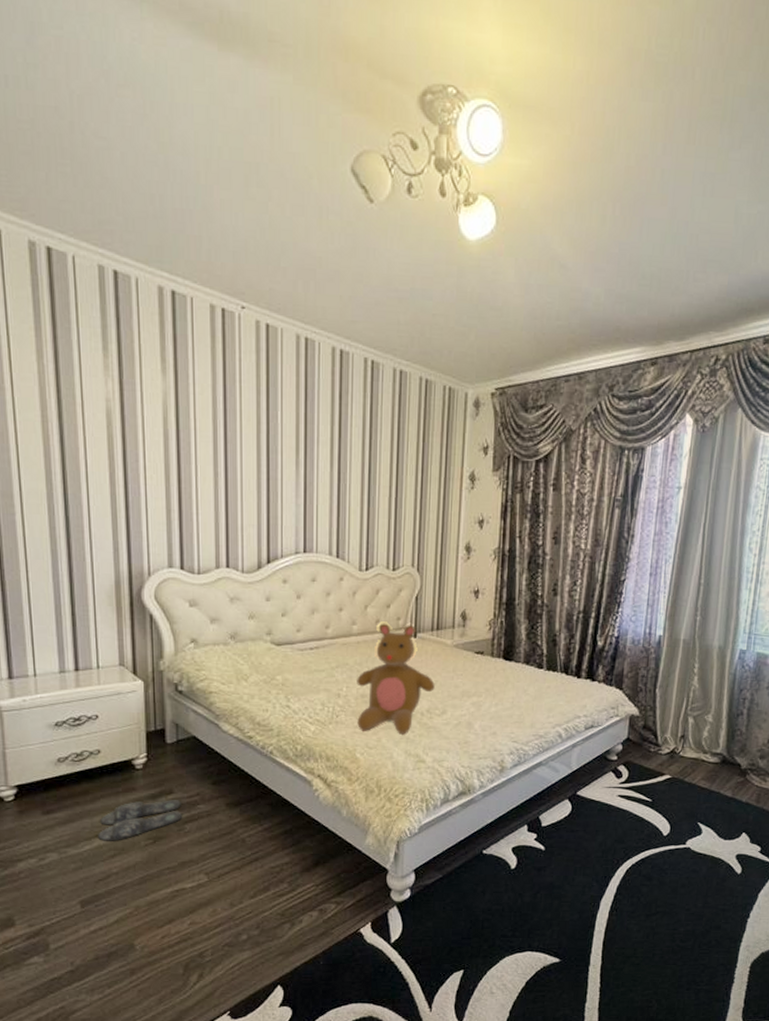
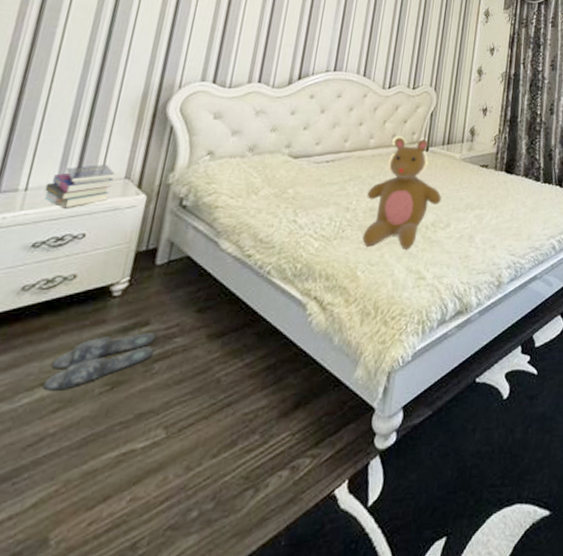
books: none [51,652,111,693] -> present [44,164,116,209]

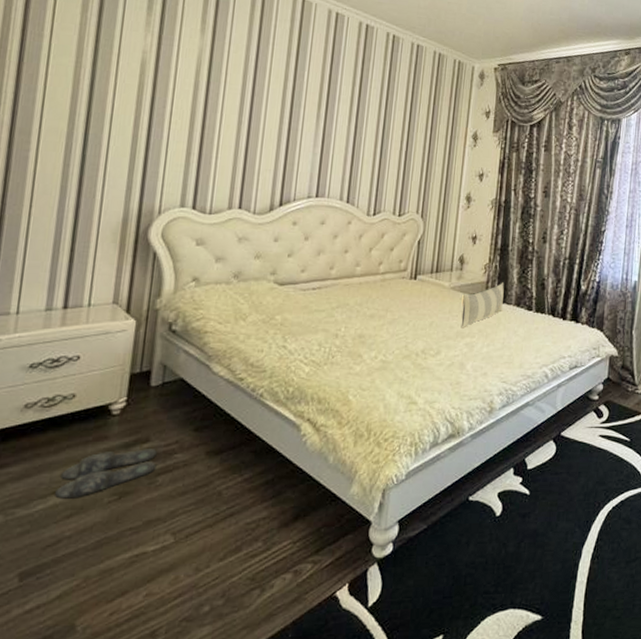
books: present [44,164,116,209] -> none [35,289,104,332]
teddy bear: present [362,137,442,248] -> none [352,265,431,374]
pillow: none [470,153,513,200] -> present [461,282,504,328]

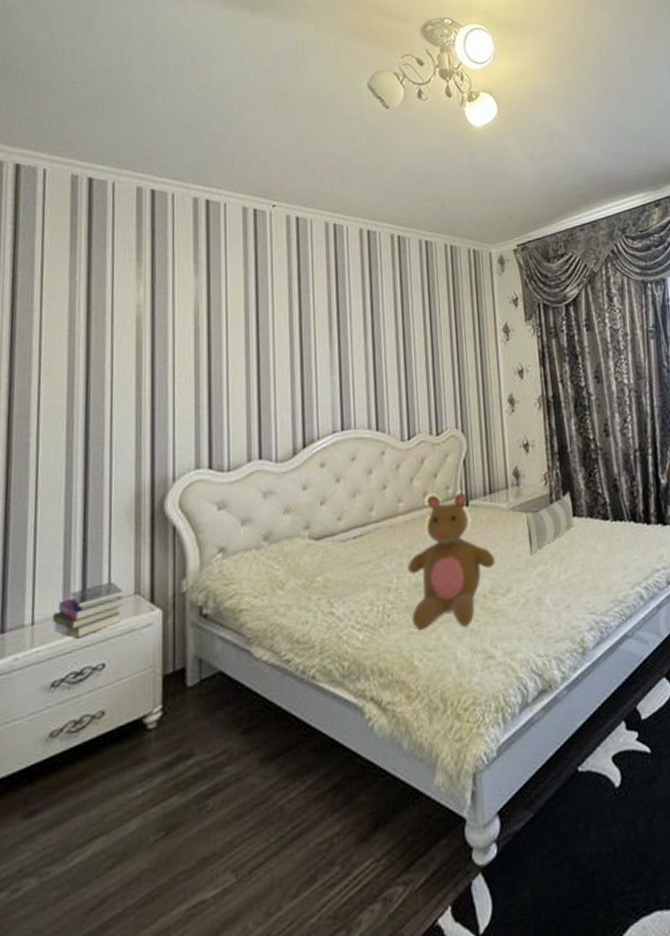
books: none [35,289,104,332] -> present [52,582,125,639]
slippers: present [55,449,157,499] -> none [94,764,205,845]
teddy bear: none [352,265,431,374] -> present [407,493,495,630]

